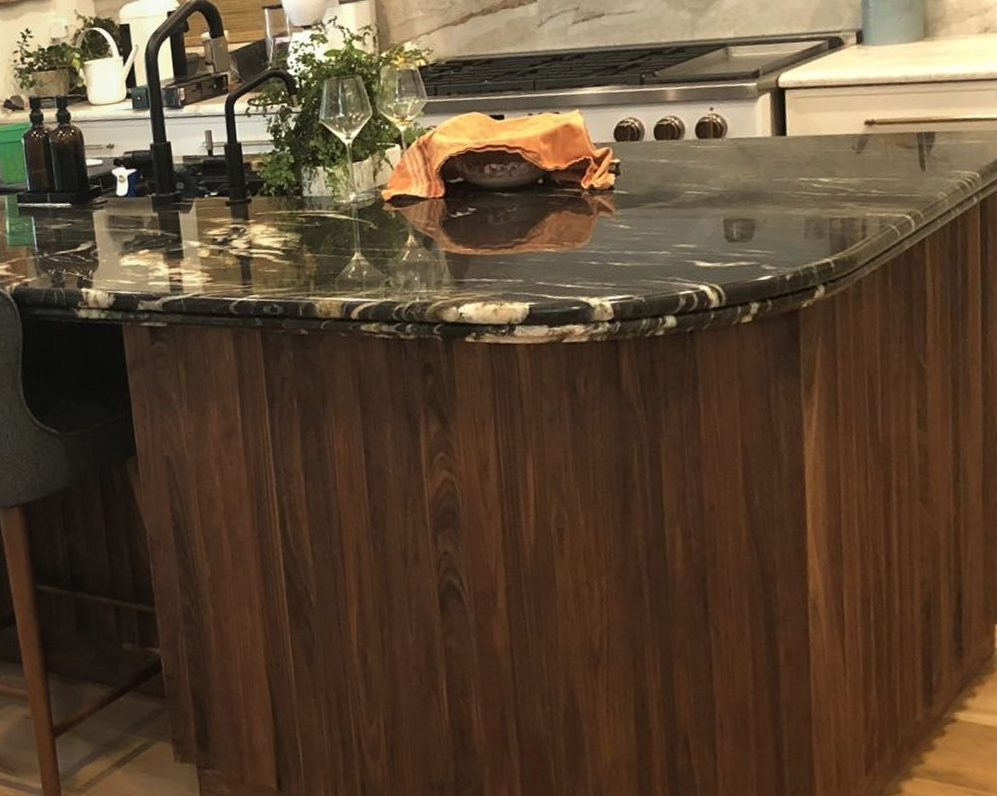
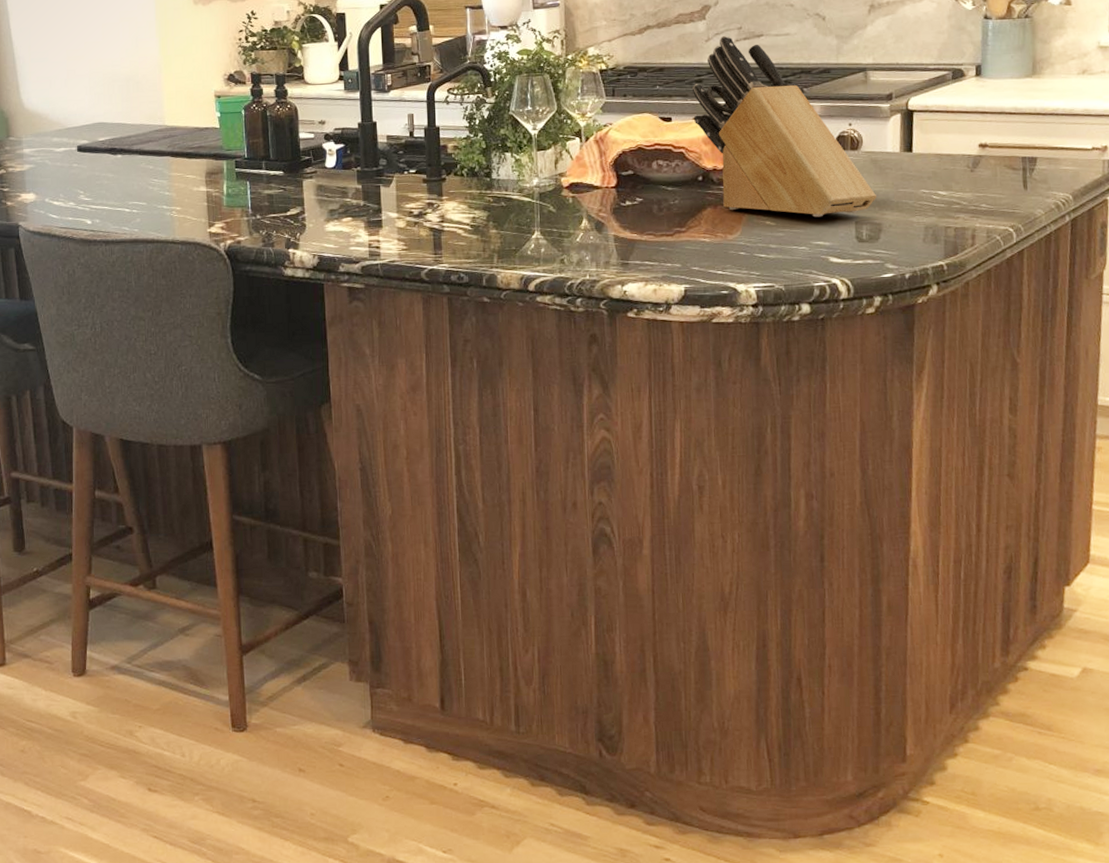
knife block: none [525,18,747,217] -> present [691,35,876,217]

